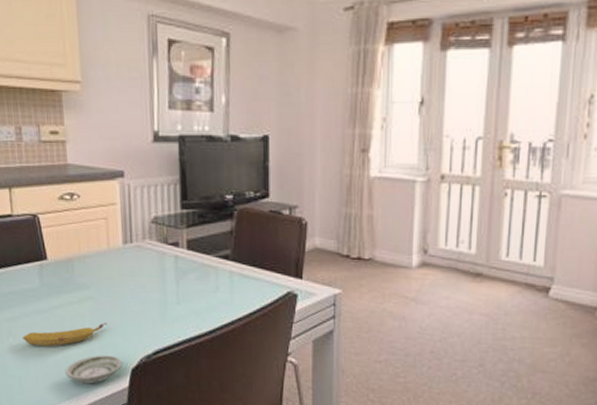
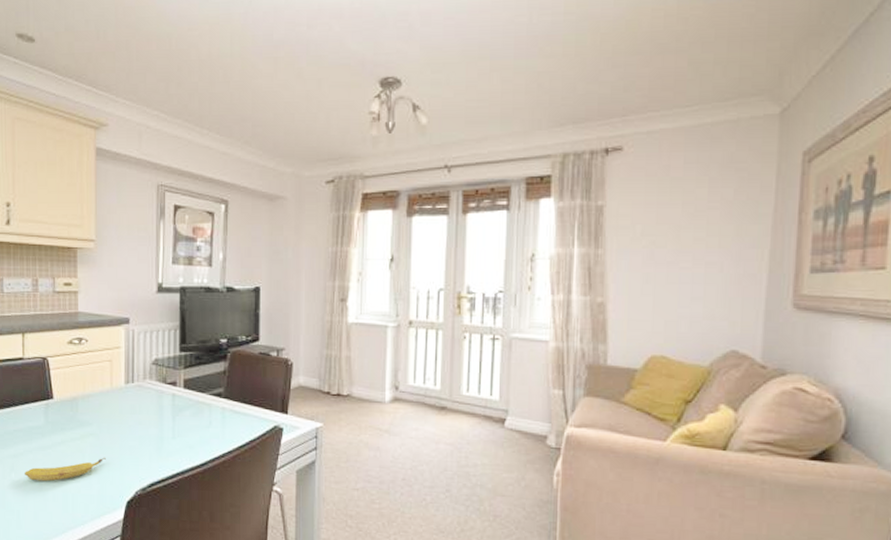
saucer: present [65,355,123,384] -> none [63,488,118,517]

